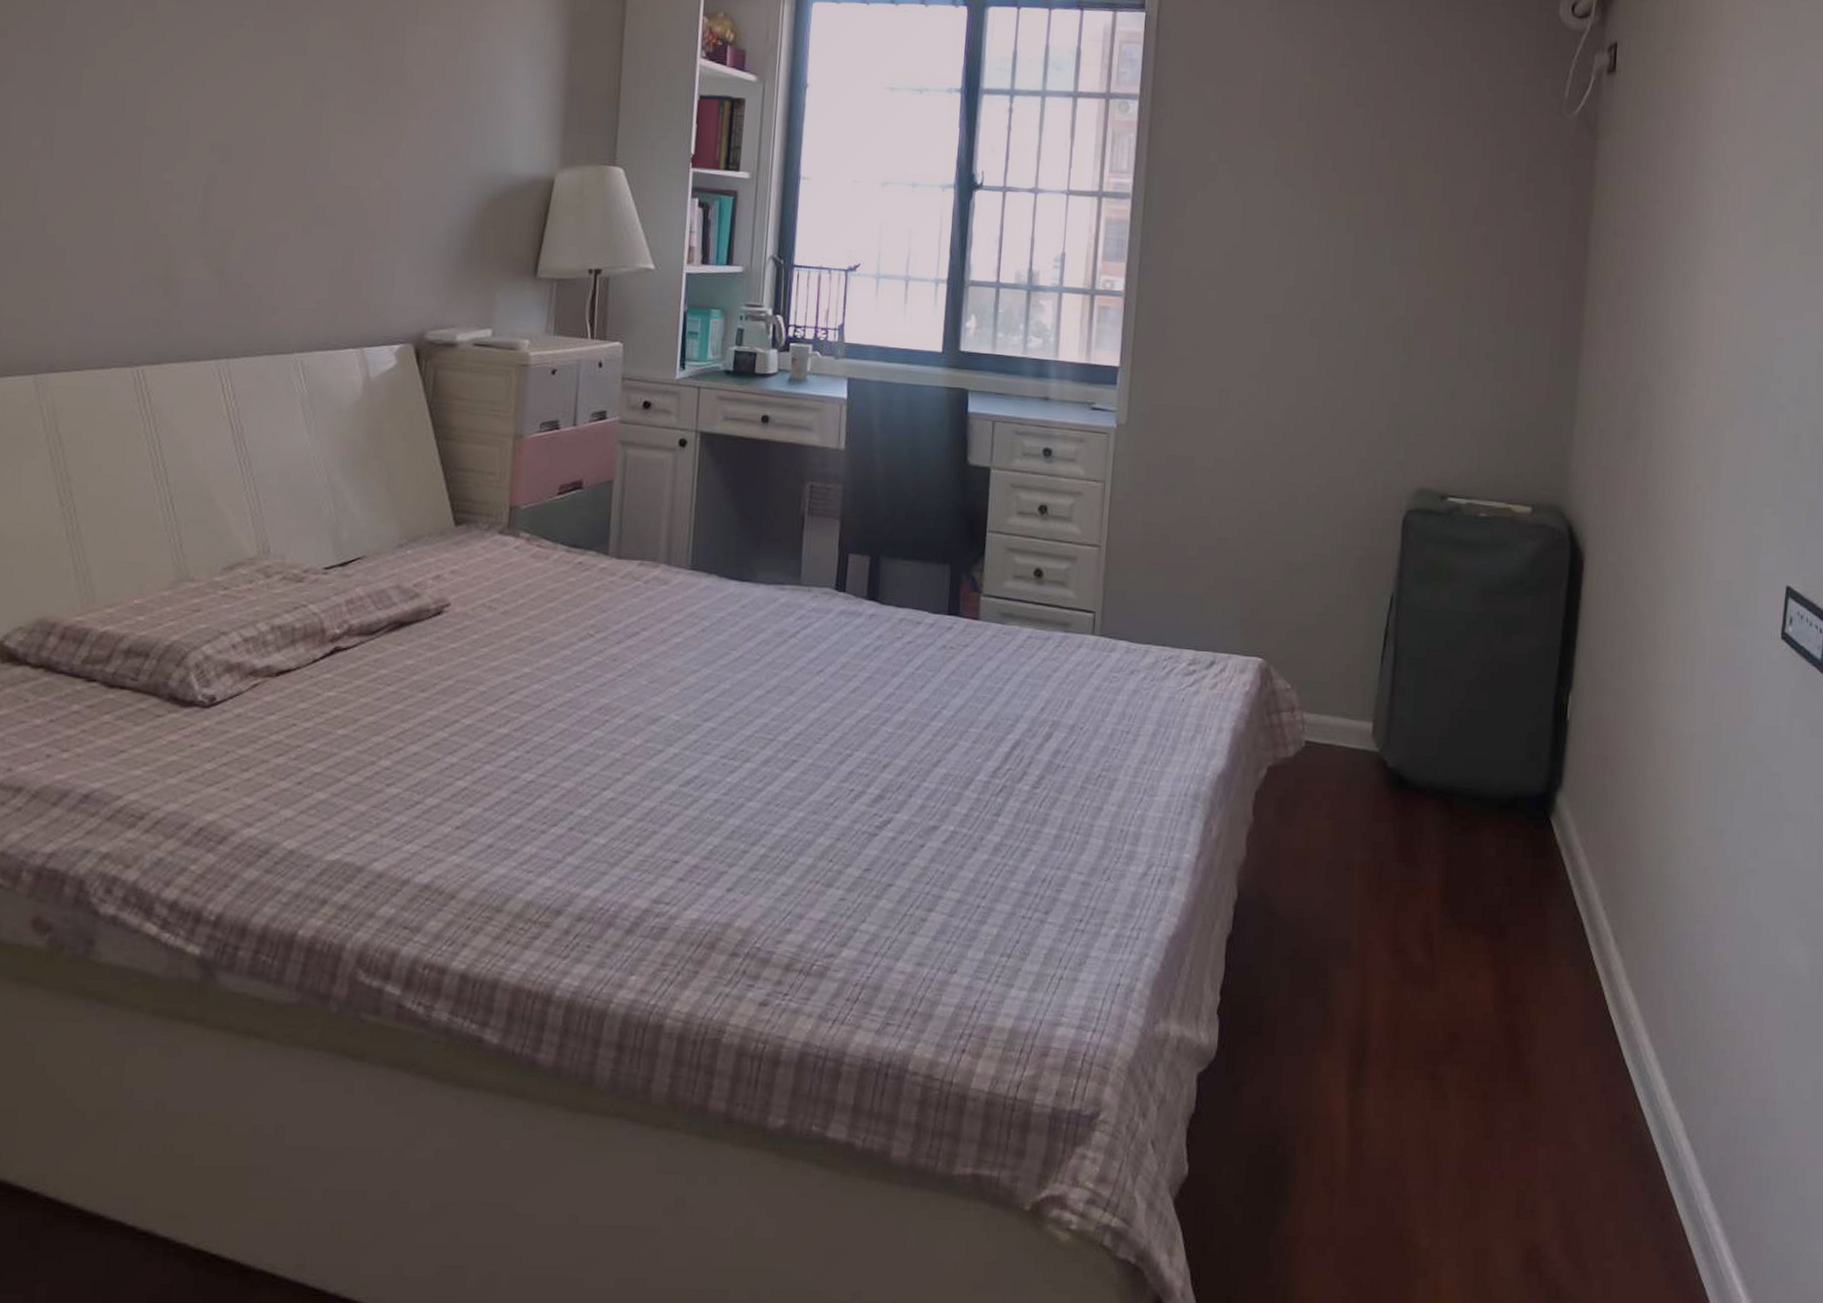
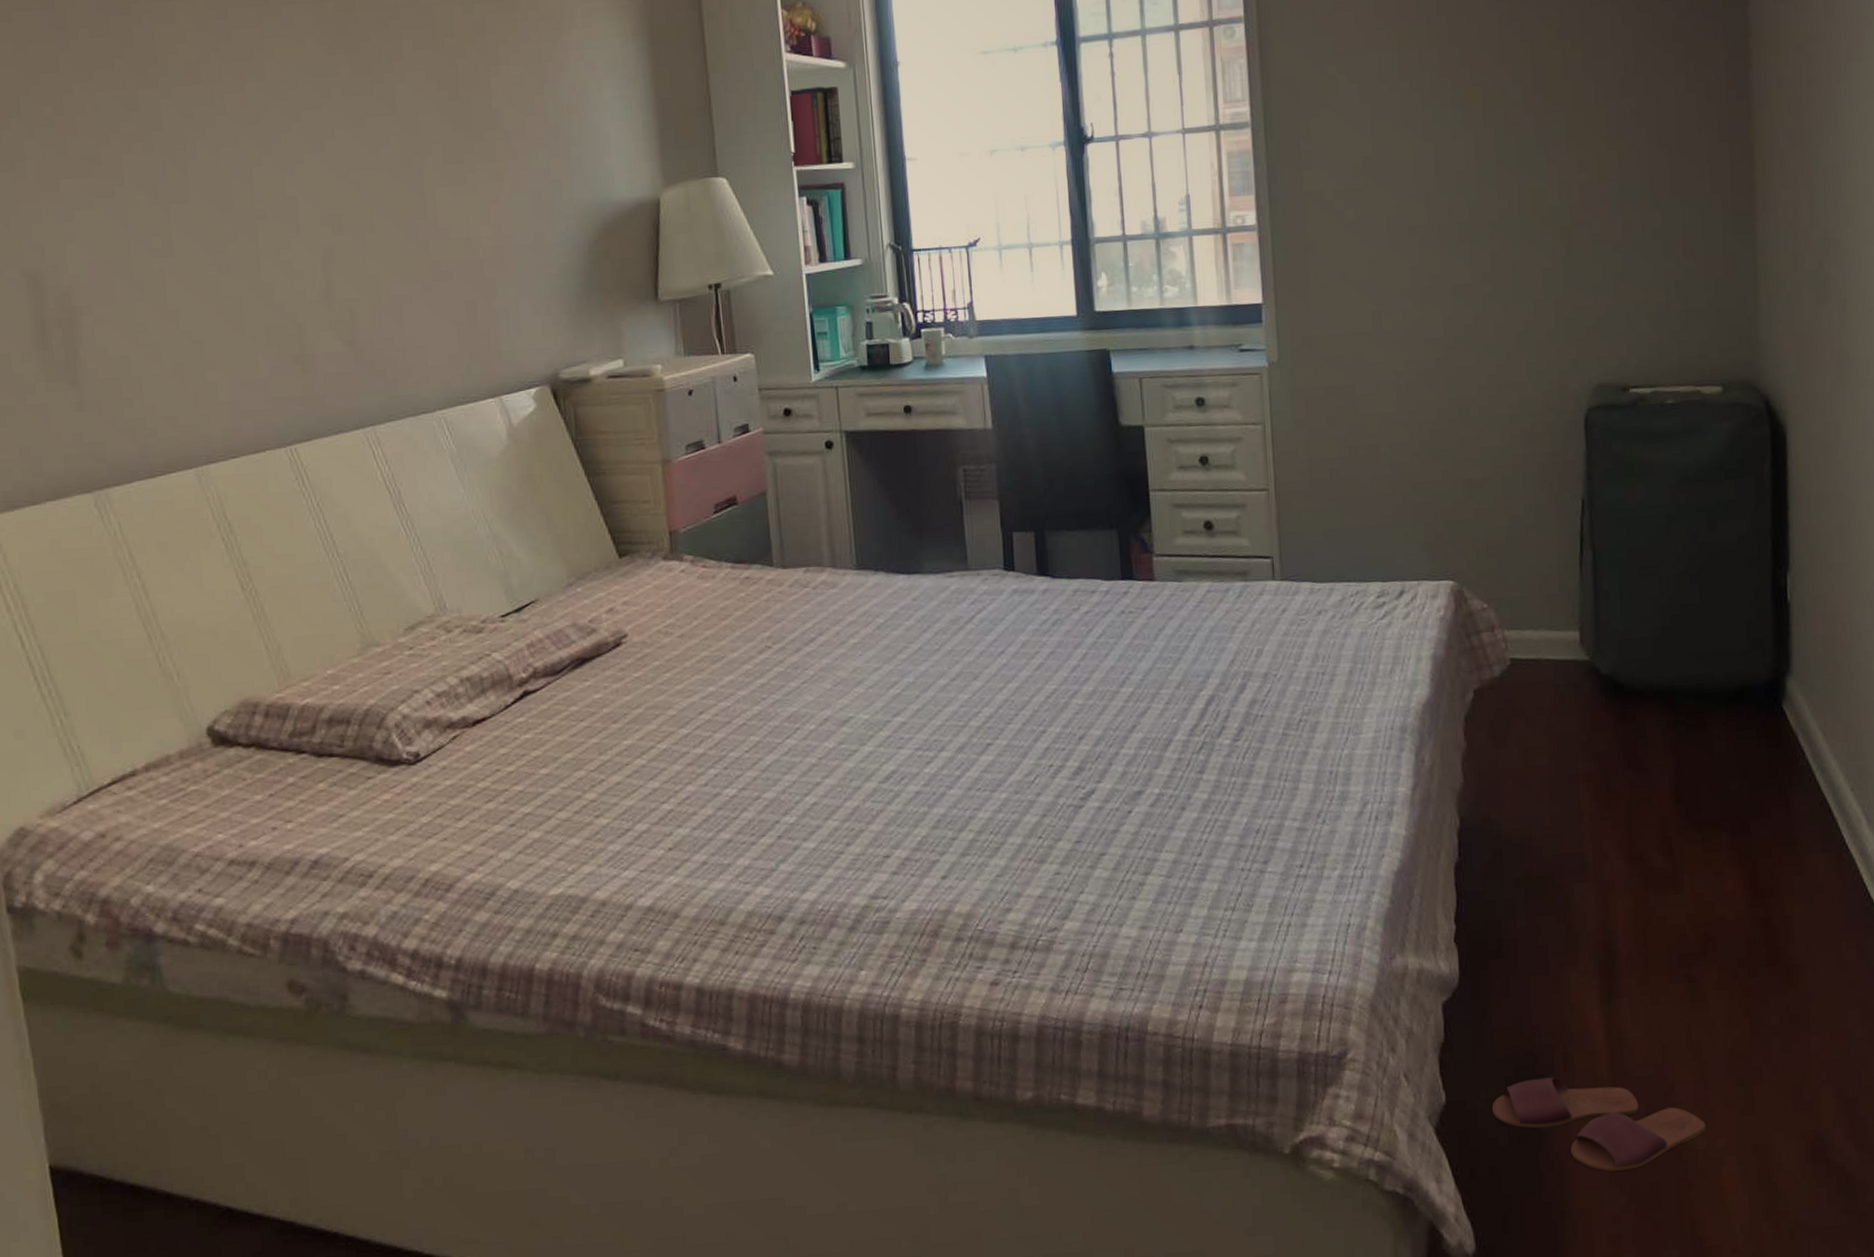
slippers: none [1230,1159,1432,1261] -> present [1491,1077,1706,1172]

